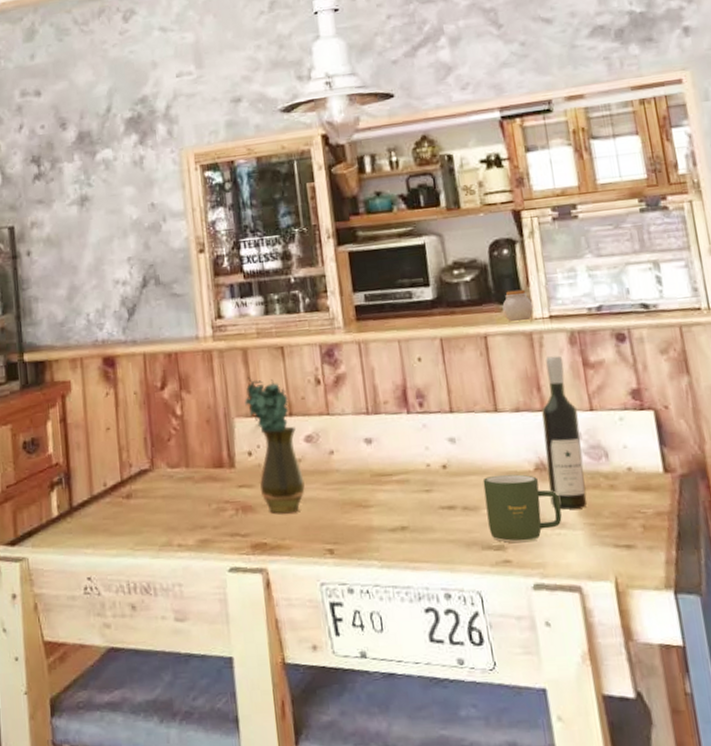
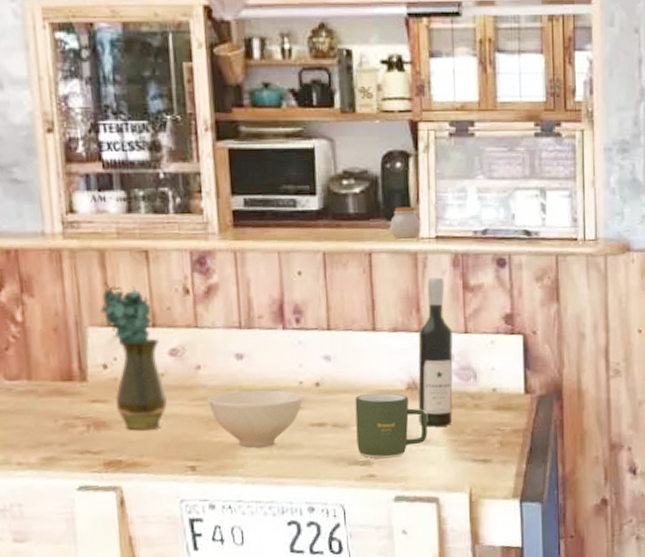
bowl: none [341,473,433,531] -> present [208,389,304,448]

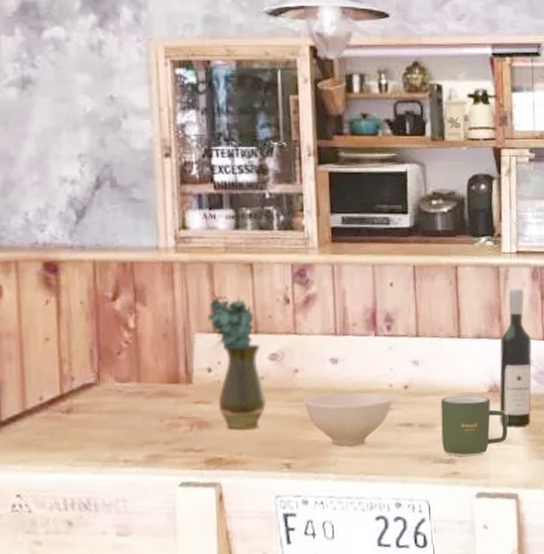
jar: present [390,206,421,242] -> none [475,224,503,256]

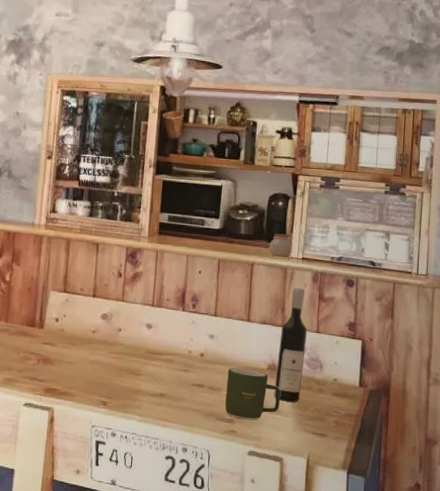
vase: present [207,291,266,430] -> none [59,261,96,370]
bowl: present [304,392,394,446] -> none [122,351,191,396]
jar: none [475,224,503,256] -> present [269,233,293,259]

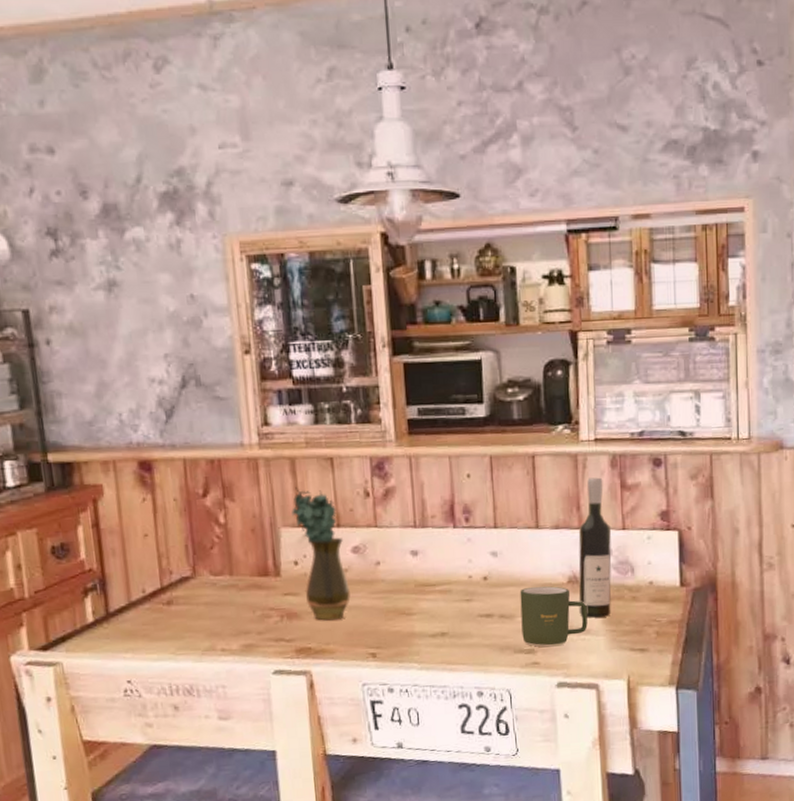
vase: none [59,261,96,370] -> present [292,486,351,621]
jar: present [269,233,293,259] -> none [552,411,581,445]

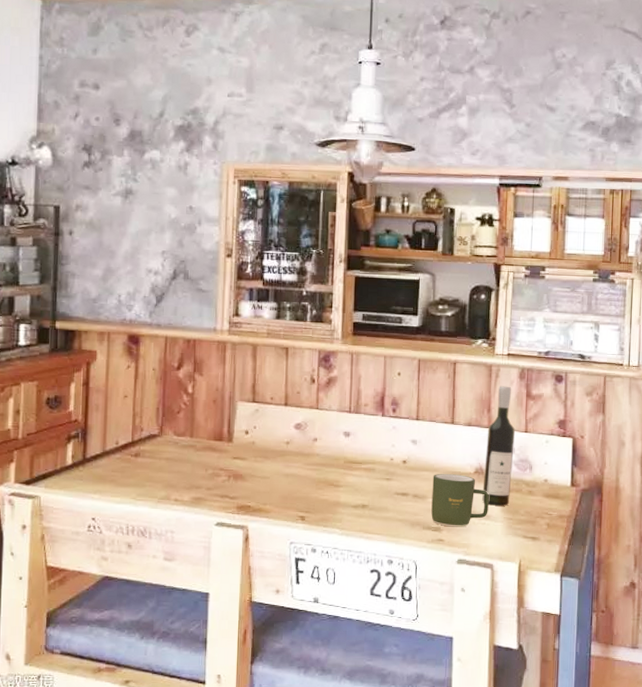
vase: present [292,486,351,621] -> none [249,368,289,484]

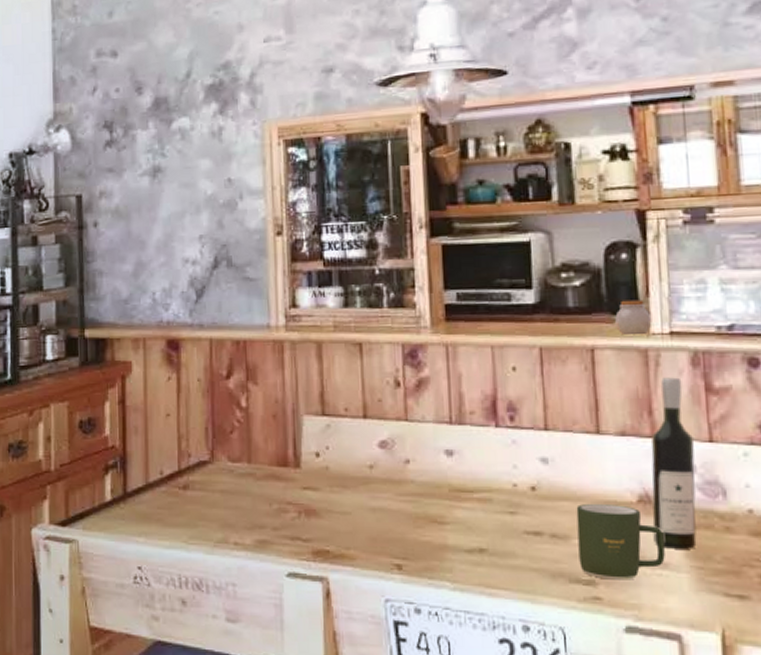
jar: none [472,329,497,356] -> present [615,299,652,337]

